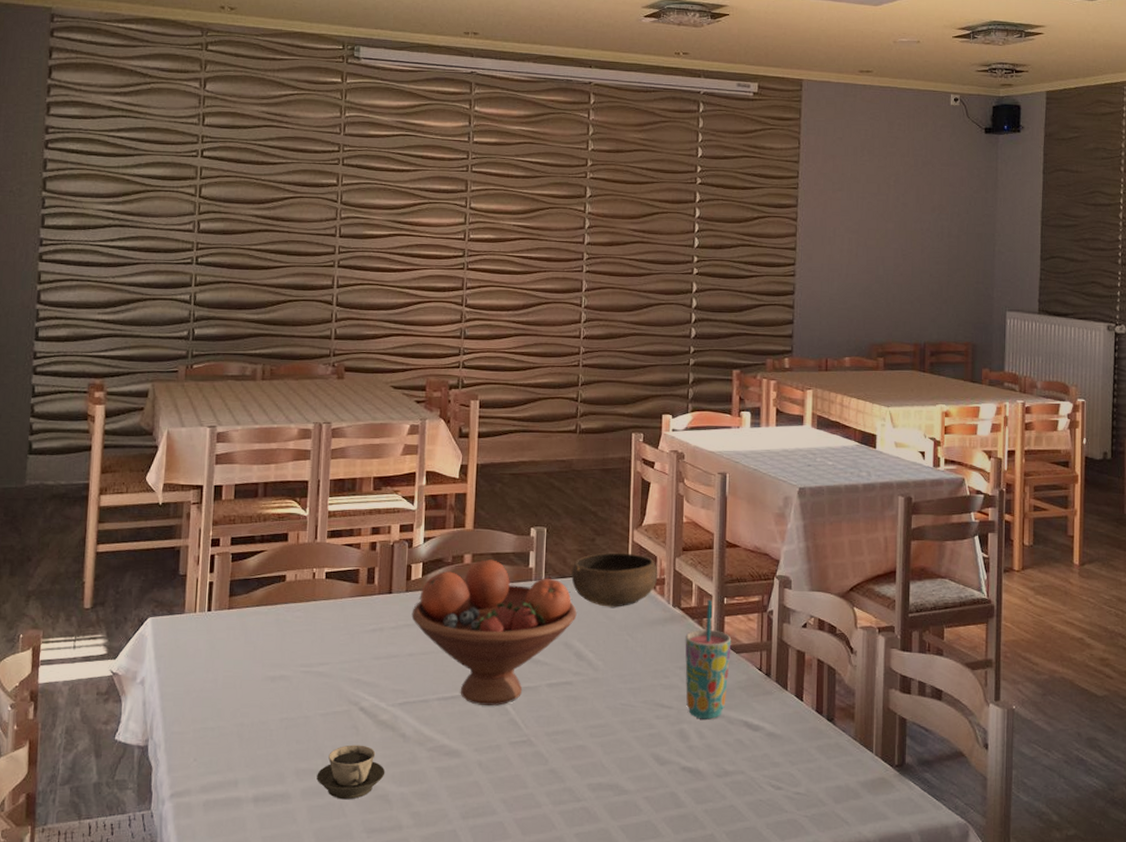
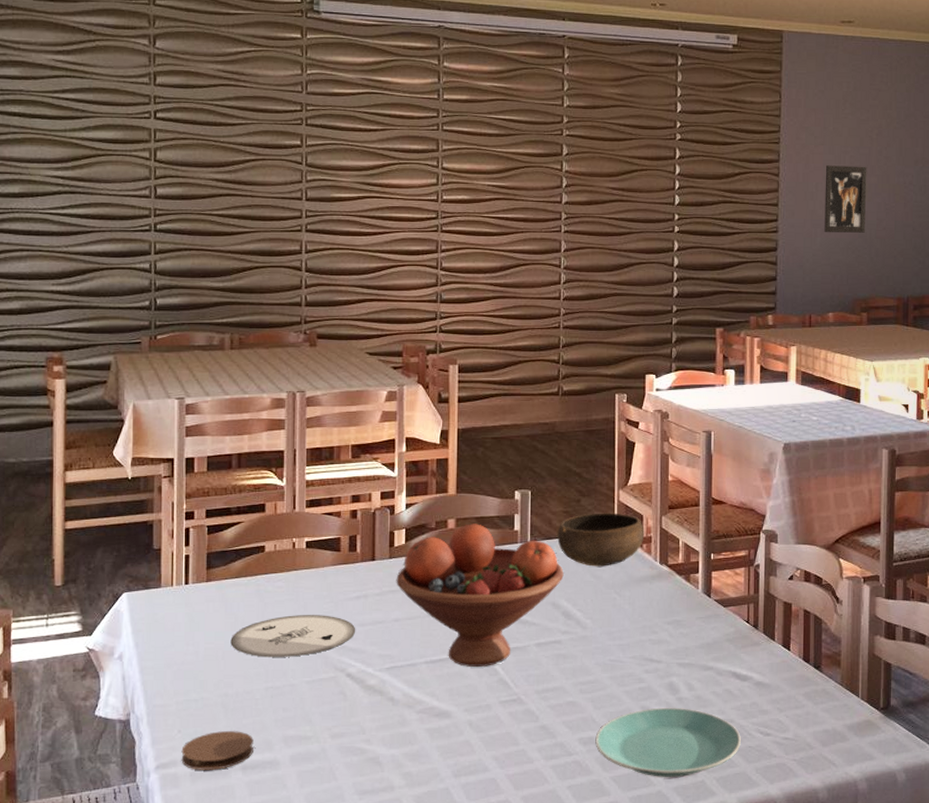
coaster: none [195,761,267,801] -> present [181,731,254,770]
plate: none [248,646,371,688] -> present [230,615,356,657]
cup: present [317,744,386,800] -> none [305,710,375,764]
plate: none [604,755,752,829] -> present [595,707,741,777]
cup: present [685,599,732,720] -> none [672,555,719,672]
wall art: none [841,211,885,278] -> present [824,165,867,233]

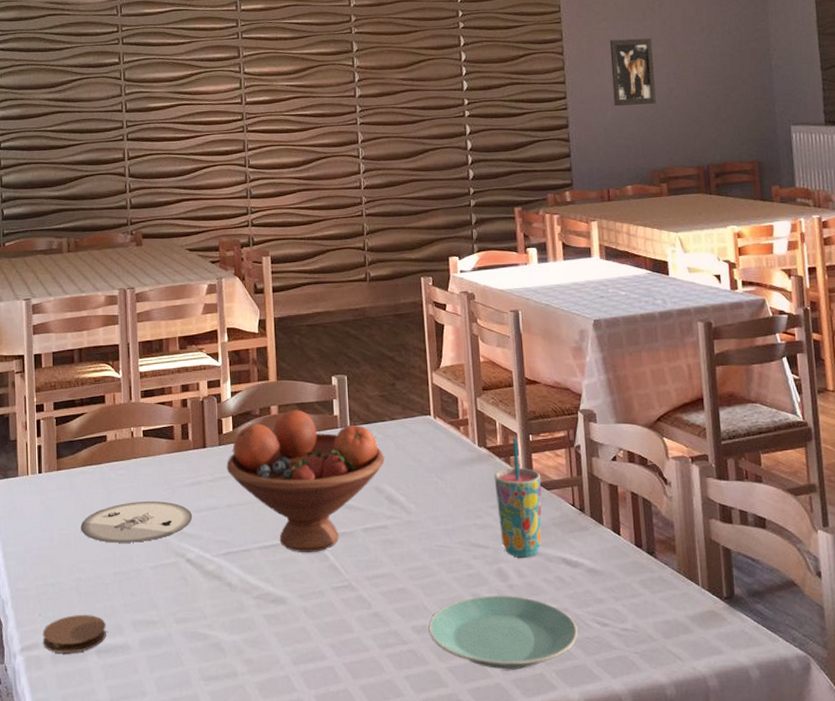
bowl: present [557,513,645,567] -> none [375,395,461,450]
cup: none [672,555,719,672] -> present [494,437,542,558]

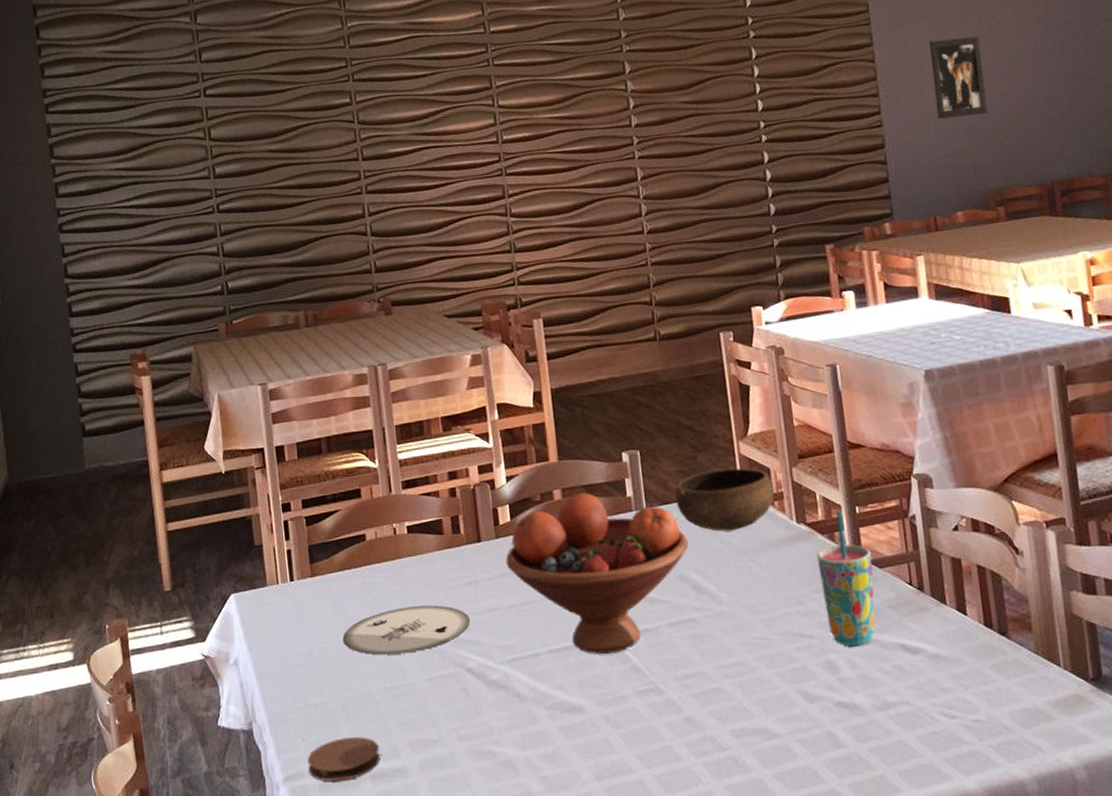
bowl: none [375,395,461,450] -> present [675,468,775,532]
plate: present [428,595,578,669] -> none [749,689,923,773]

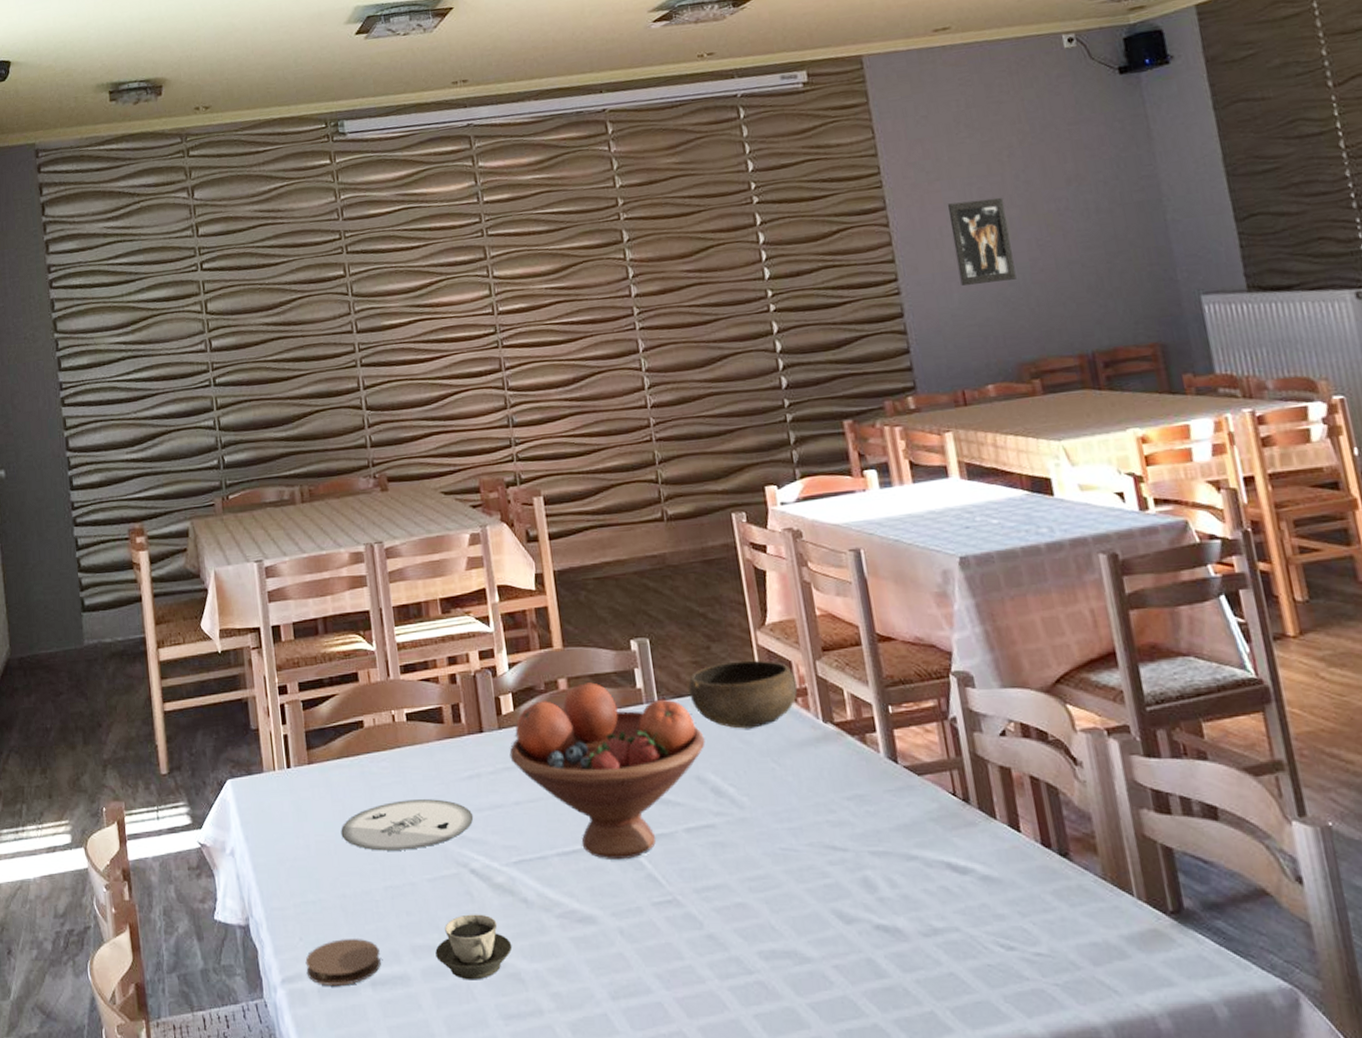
cup: none [432,709,505,770] -> present [435,914,513,980]
cup: present [816,510,876,647] -> none [846,709,917,863]

